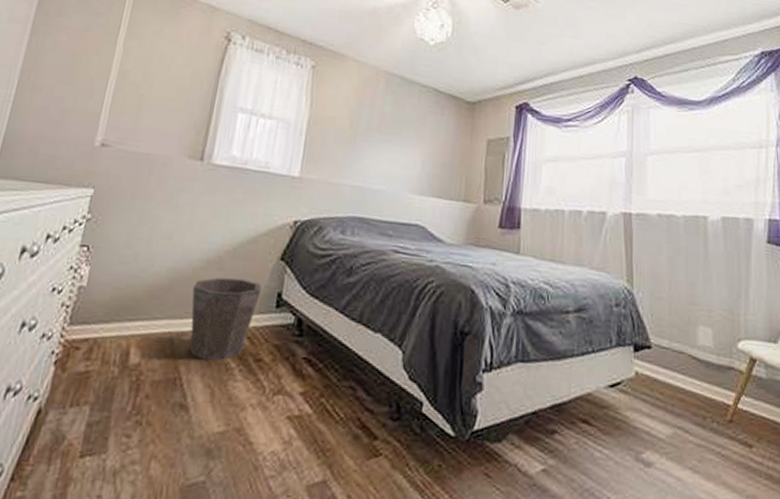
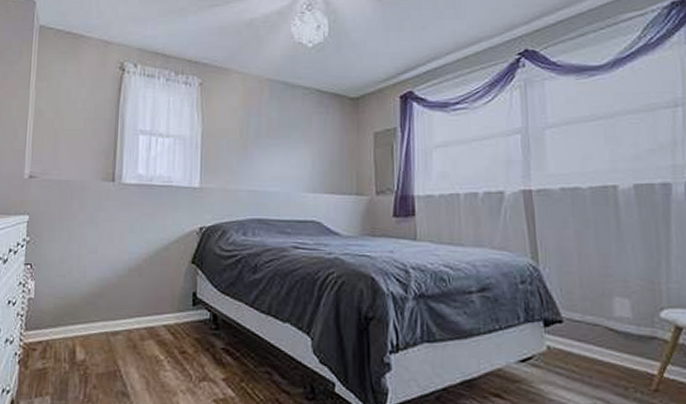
waste bin: present [190,277,261,361] -> none [120,282,178,355]

